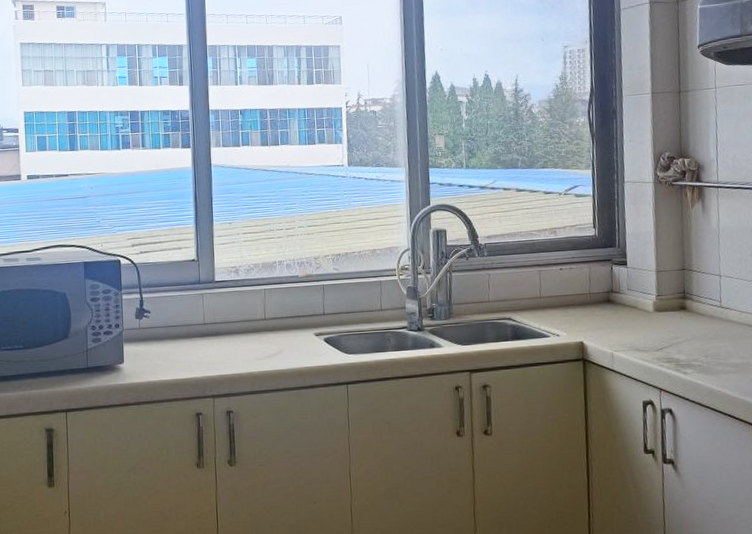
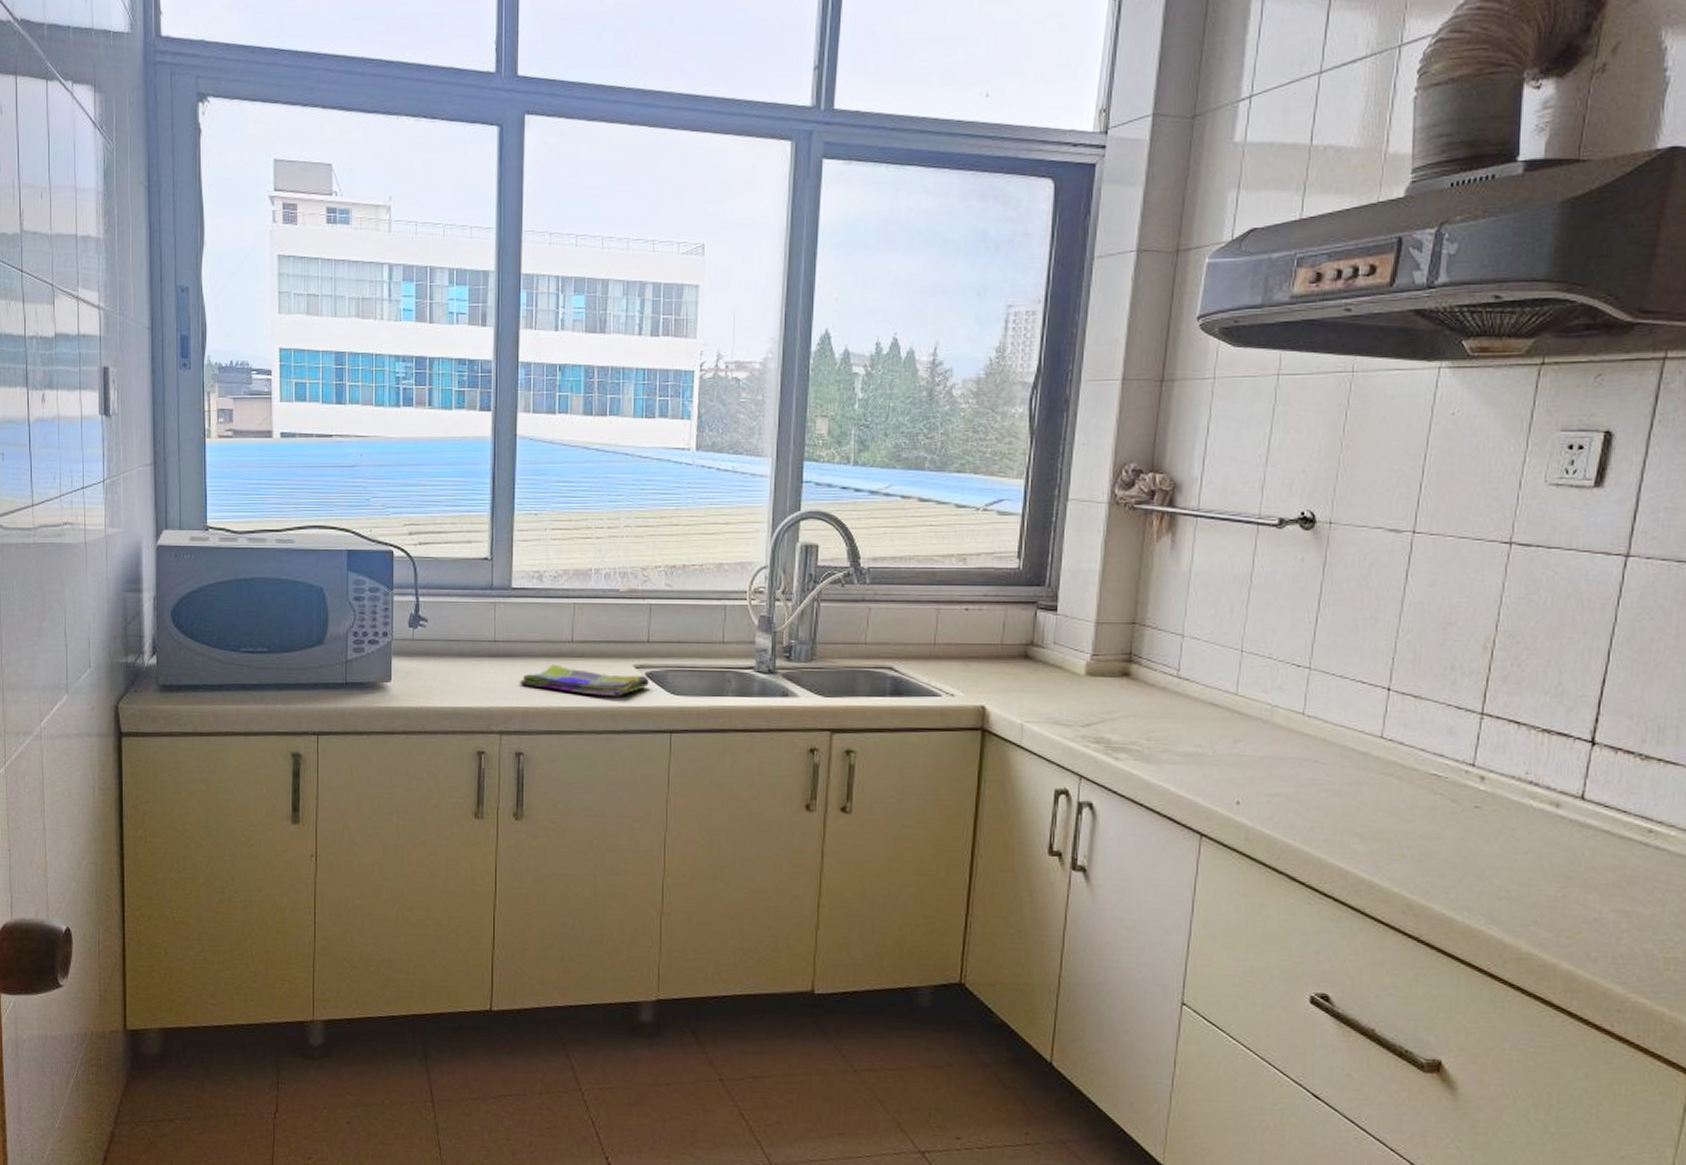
dish towel: none [225,338,327,360] -> present [519,664,649,697]

